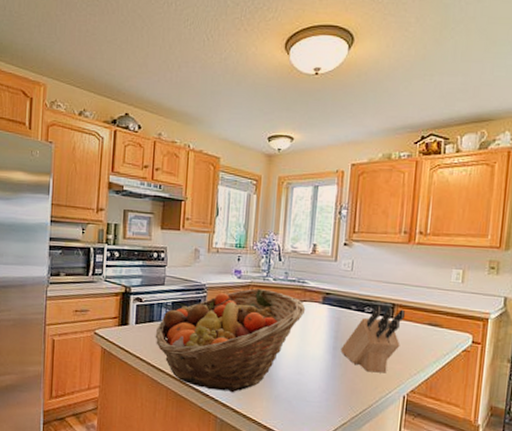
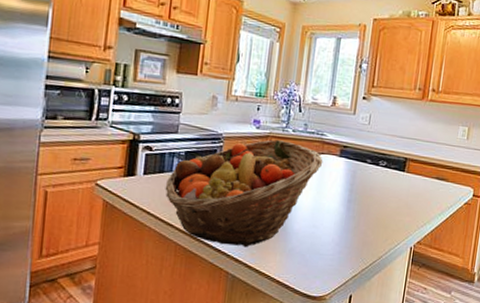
knife block: present [340,306,405,373] -> none [354,160,416,226]

